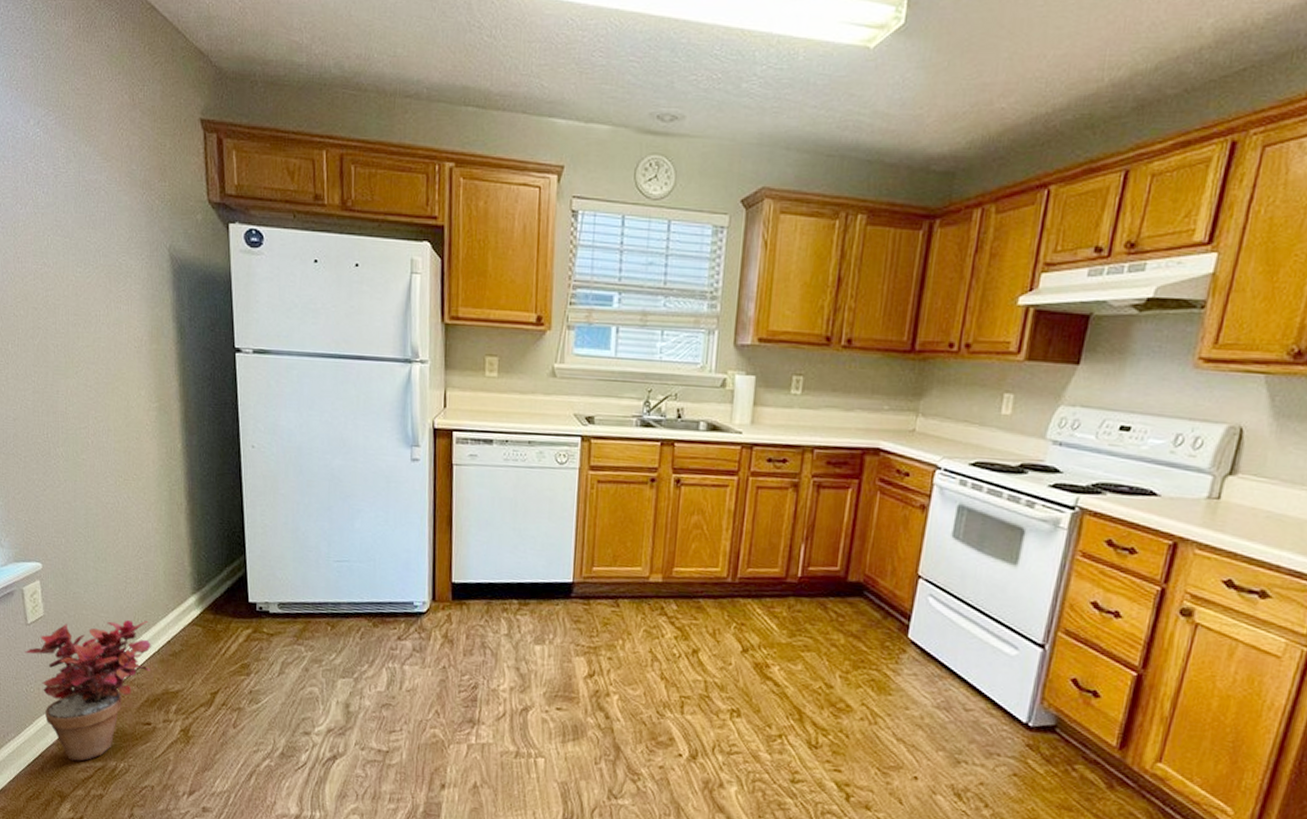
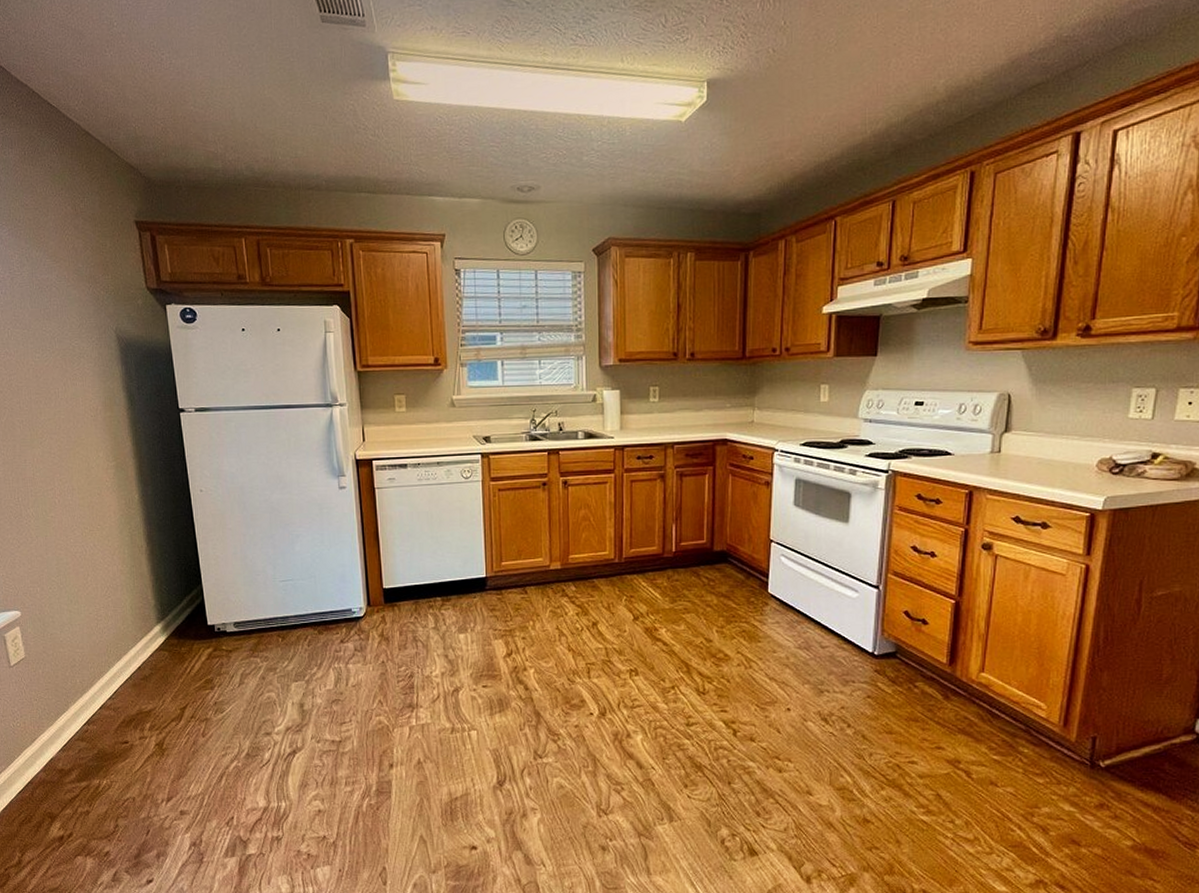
potted plant: present [25,619,152,761] -> none [10,652,125,783]

